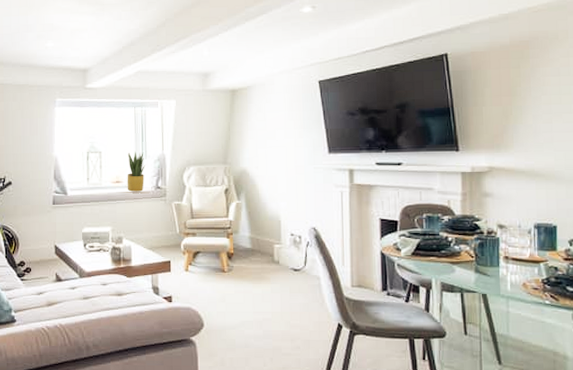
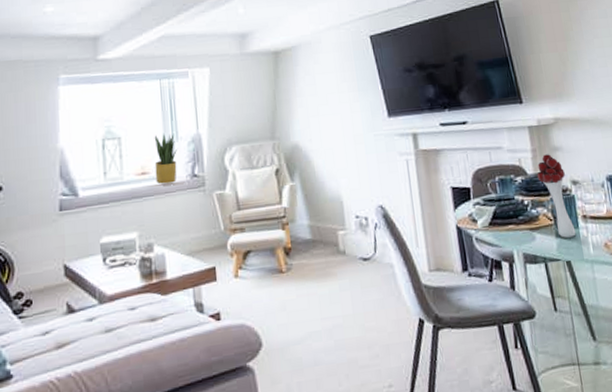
flower bouquet: none [464,199,496,274] -> present [537,154,576,238]

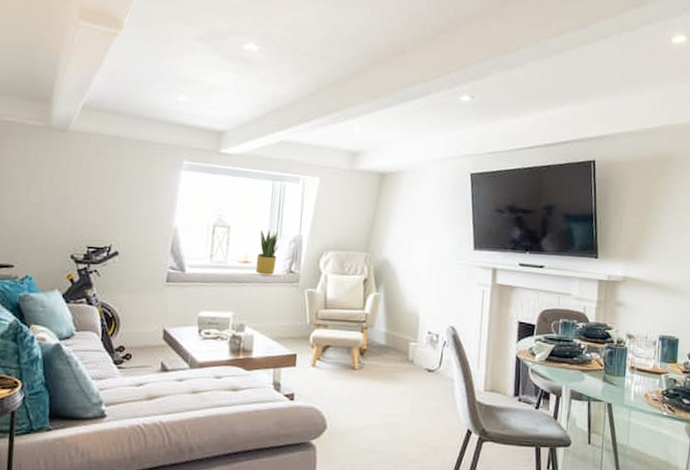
flower bouquet: present [537,154,576,238] -> none [597,307,623,384]

